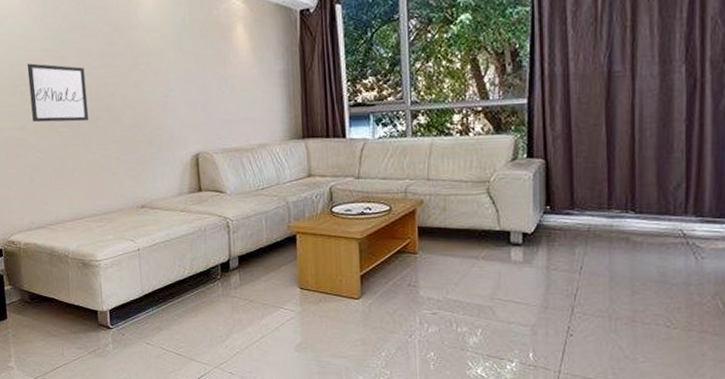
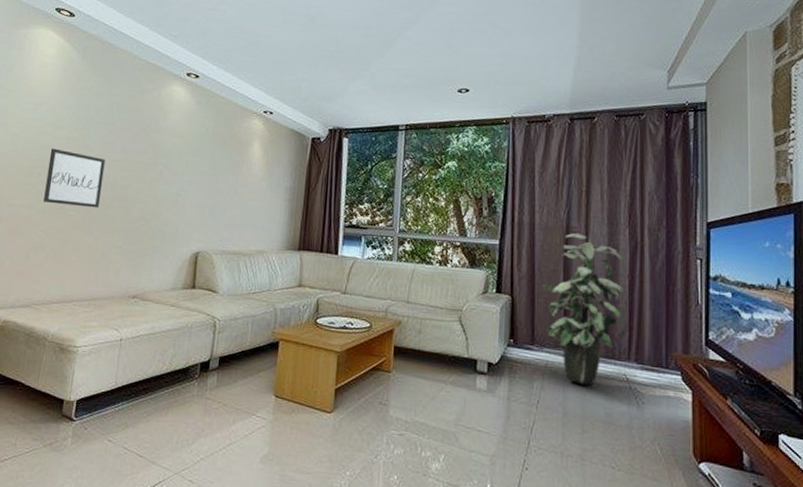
indoor plant: none [580,79,679,246] -> present [542,233,624,386]

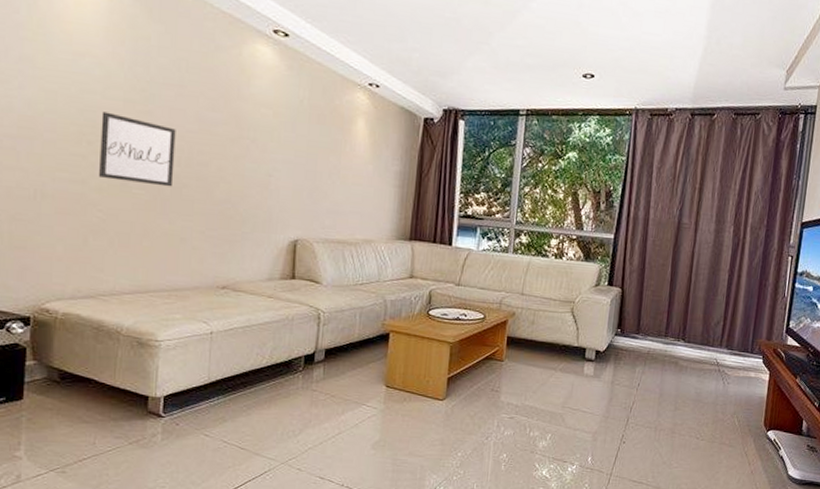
indoor plant: present [542,233,624,386] -> none [650,229,726,369]

